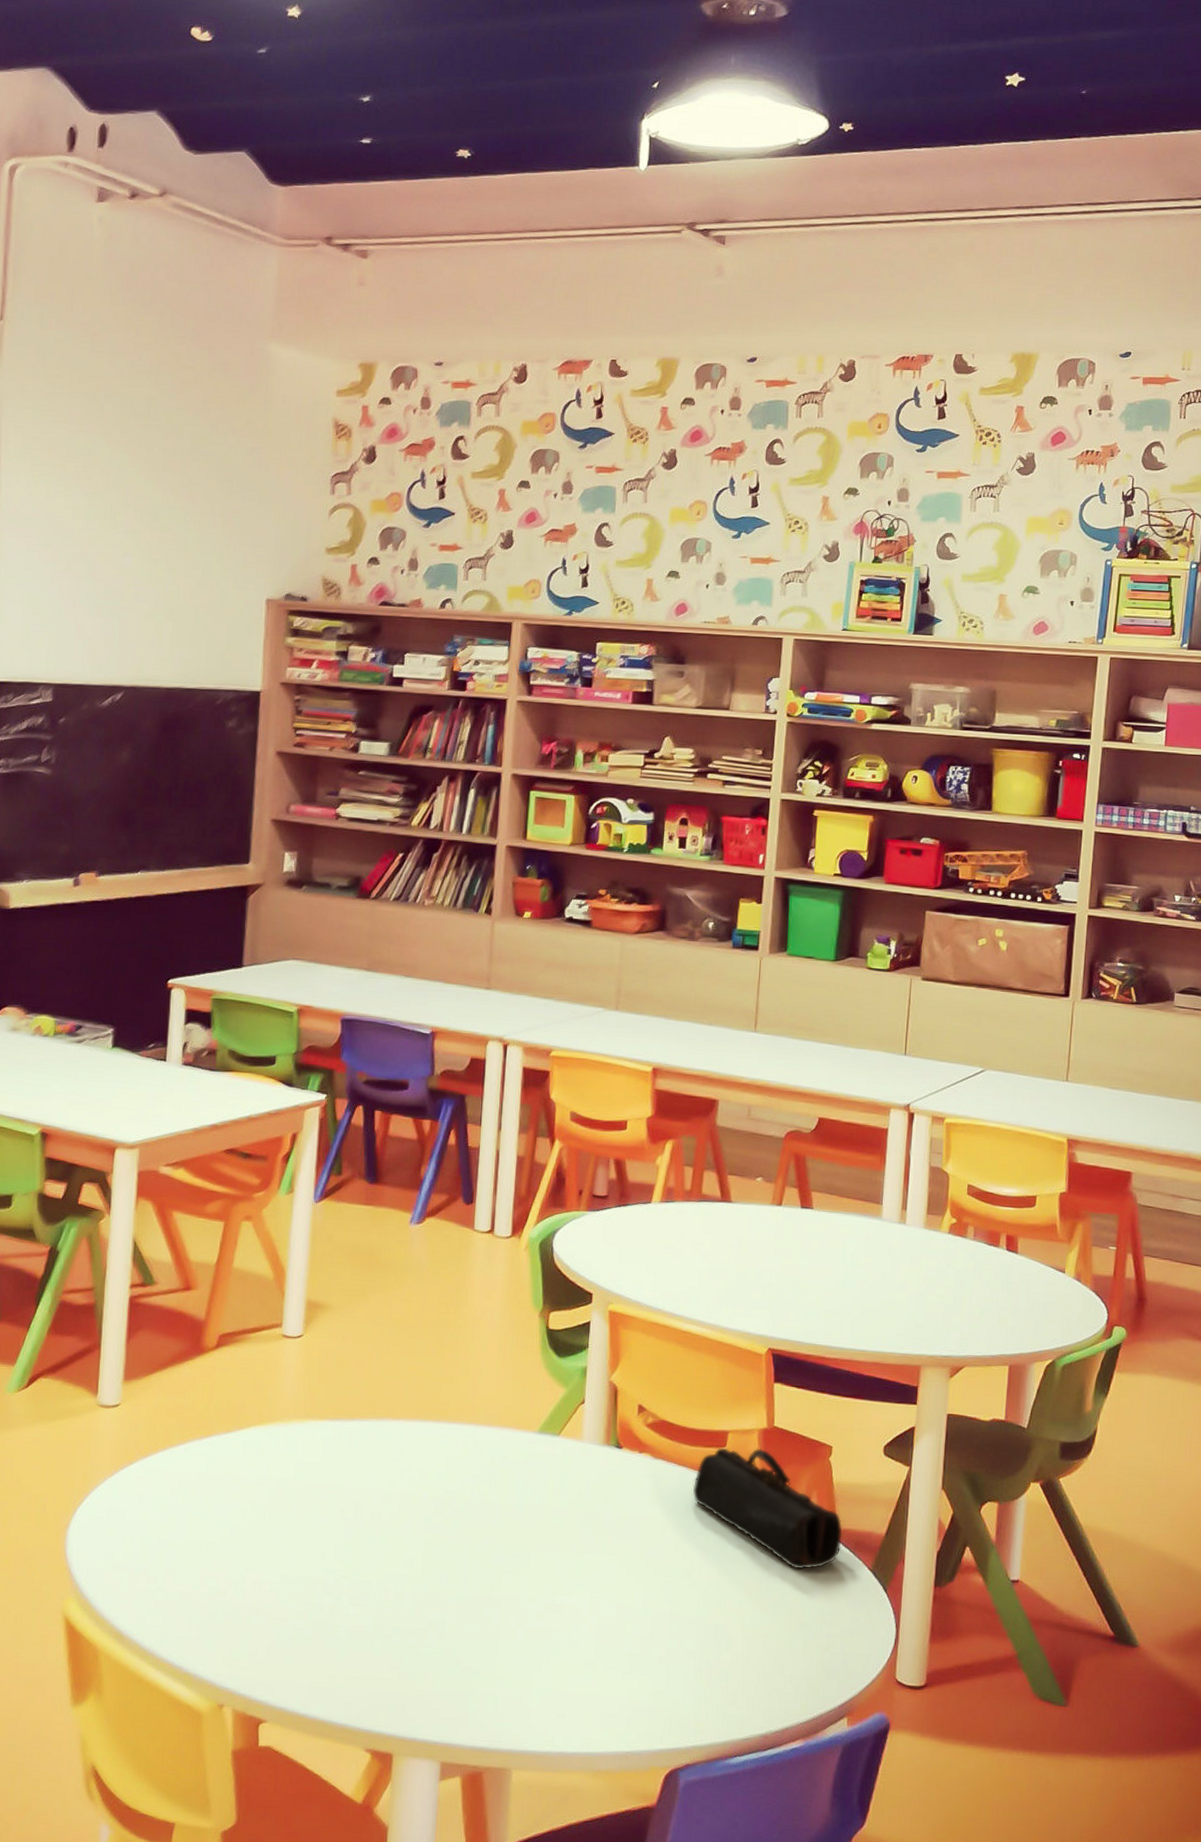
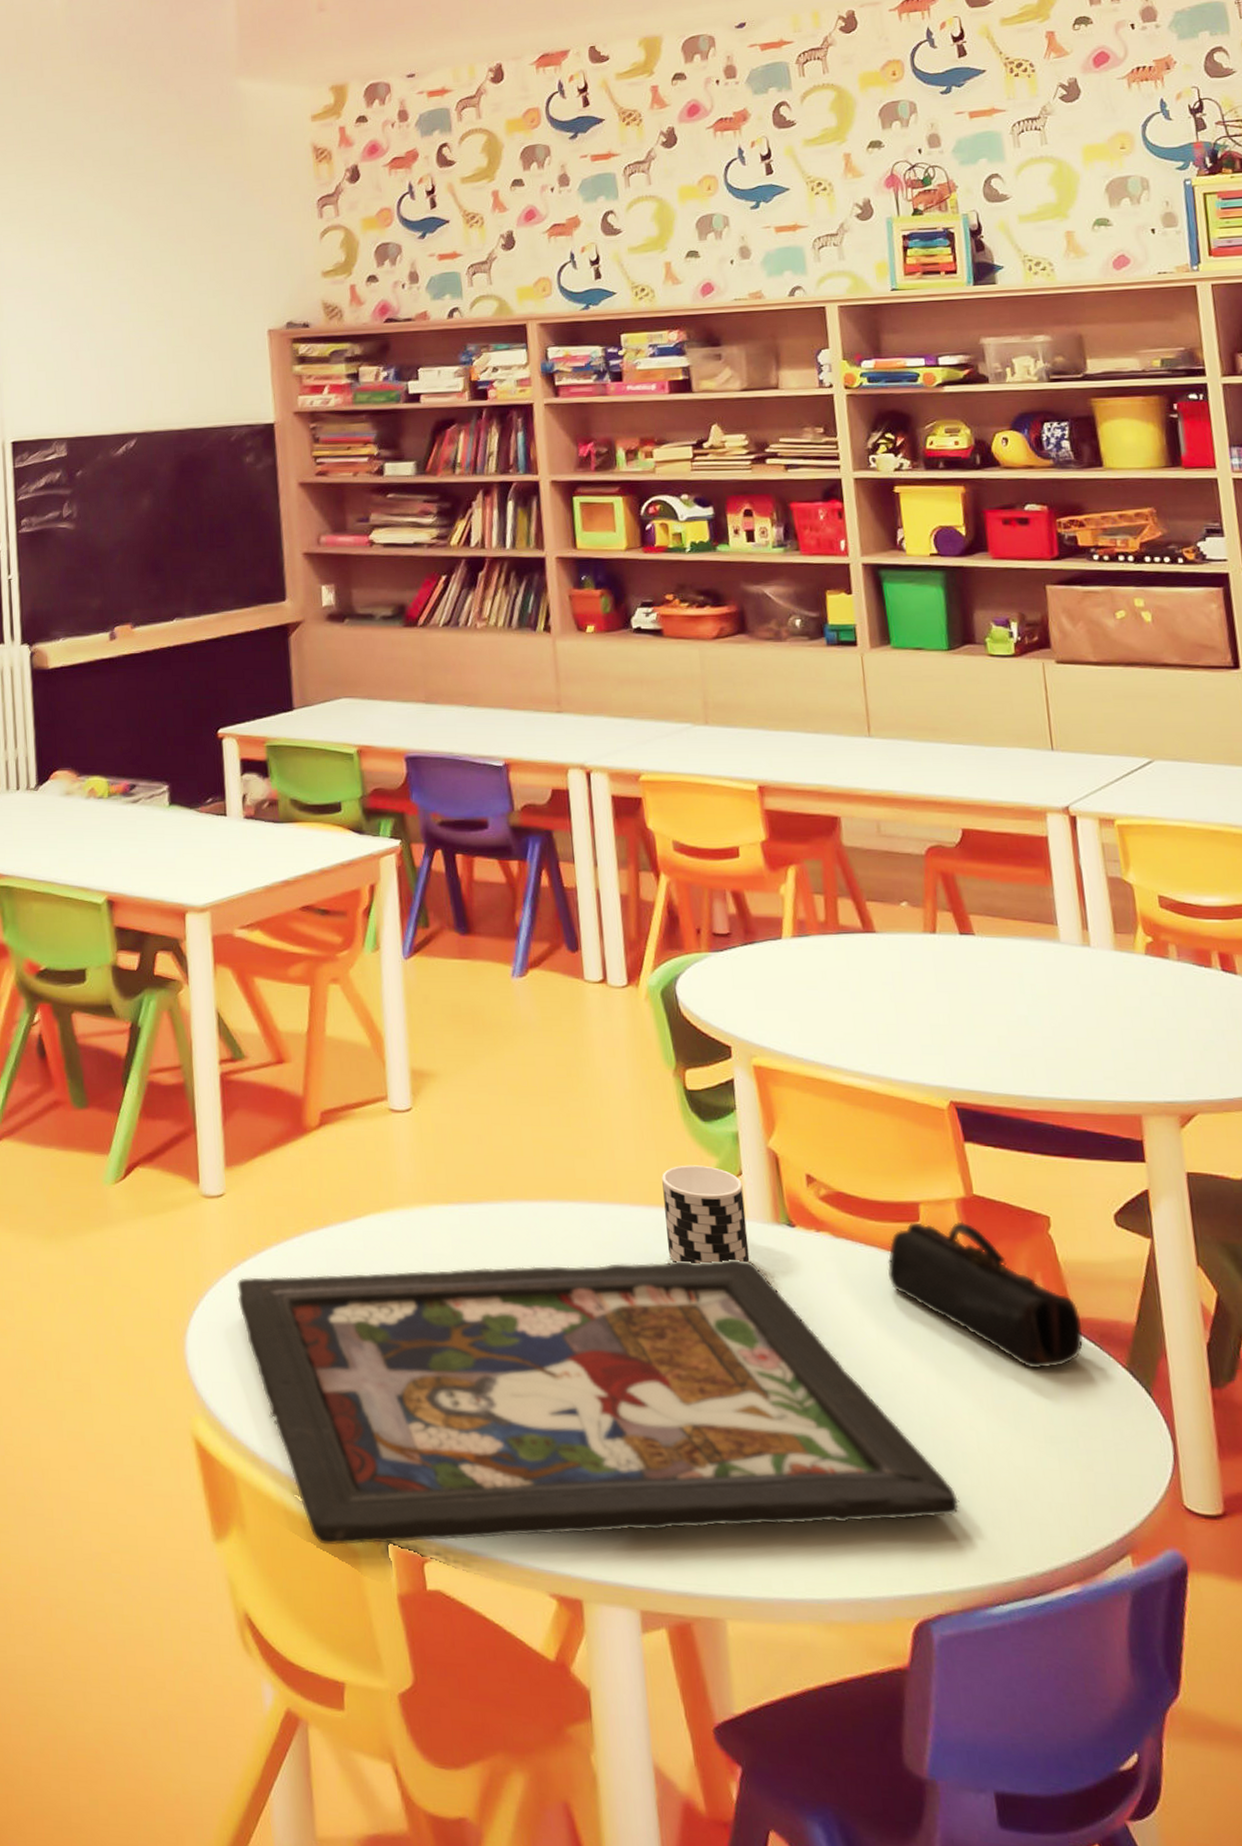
board game: none [121,1474,719,1709] -> present [237,1260,960,1546]
cup: none [511,1393,583,1477] -> present [662,1165,750,1264]

